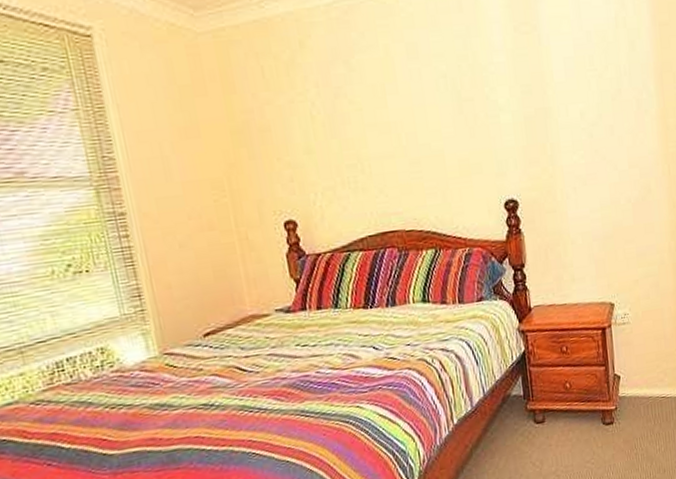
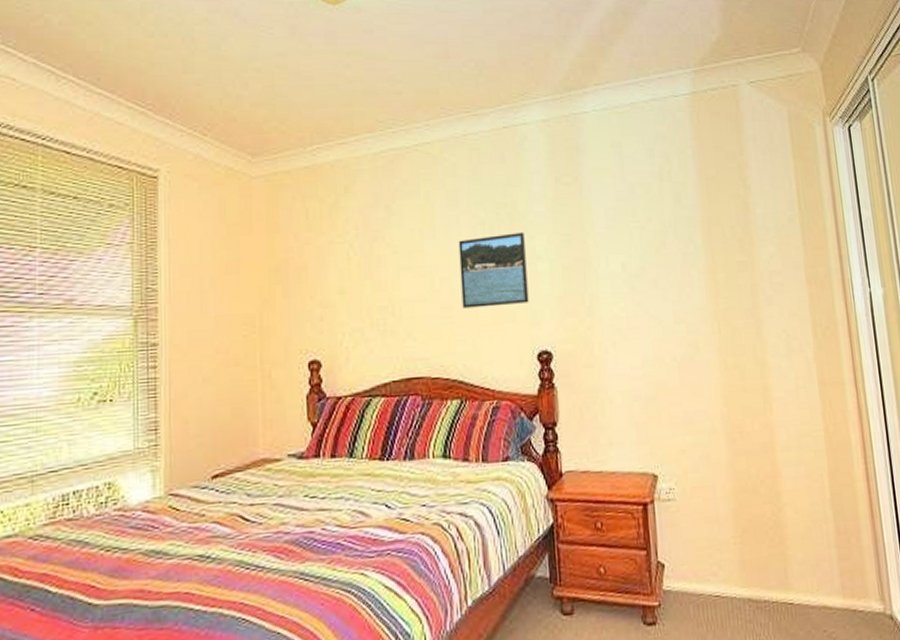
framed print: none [421,84,494,163] -> present [458,232,529,308]

